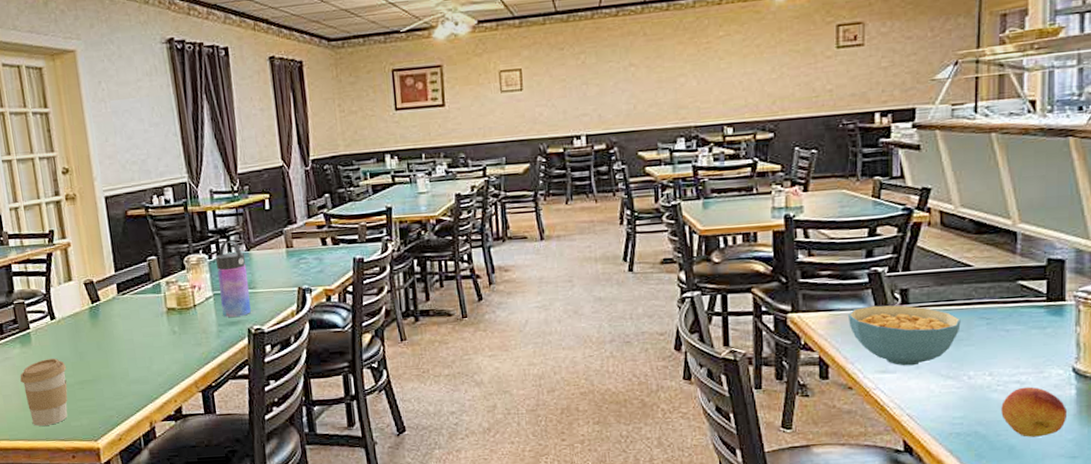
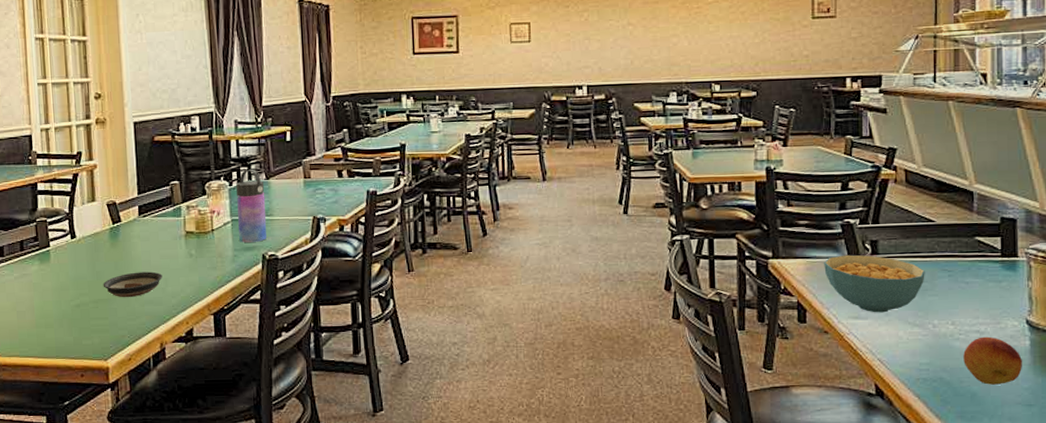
coffee cup: present [20,358,68,426] -> none [36,276,82,343]
saucer: none [86,350,147,378] -> present [103,271,162,298]

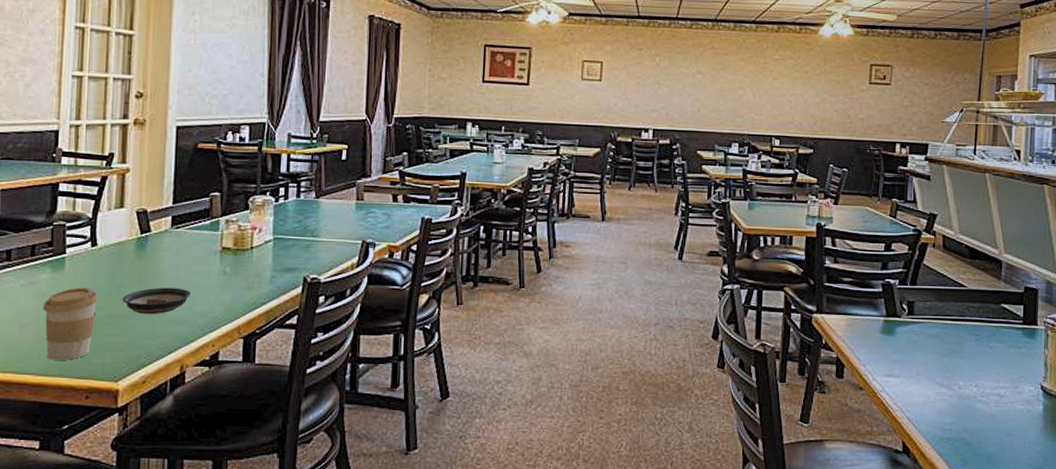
coffee cup: none [36,276,82,343] -> present [43,288,98,360]
water bottle: present [236,169,267,243] -> none [279,186,313,264]
cereal bowl: present [824,254,925,313] -> none [863,313,955,372]
fruit: present [963,336,1022,385] -> none [983,400,1035,447]

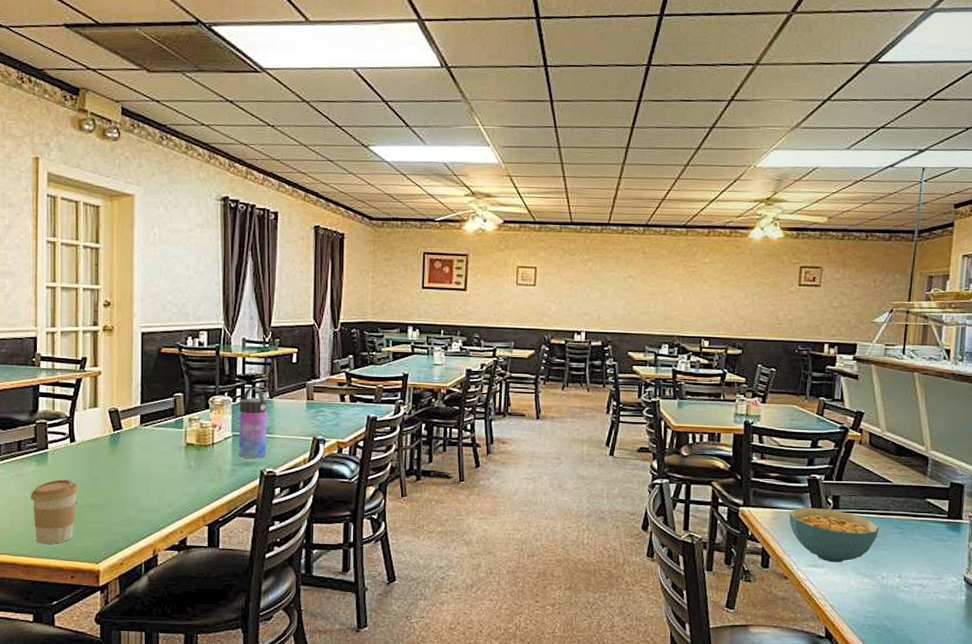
saucer: present [122,287,191,315] -> none [99,479,160,504]
water bottle: none [279,186,313,264] -> present [238,387,268,458]
cereal bowl: none [863,313,955,372] -> present [789,507,879,563]

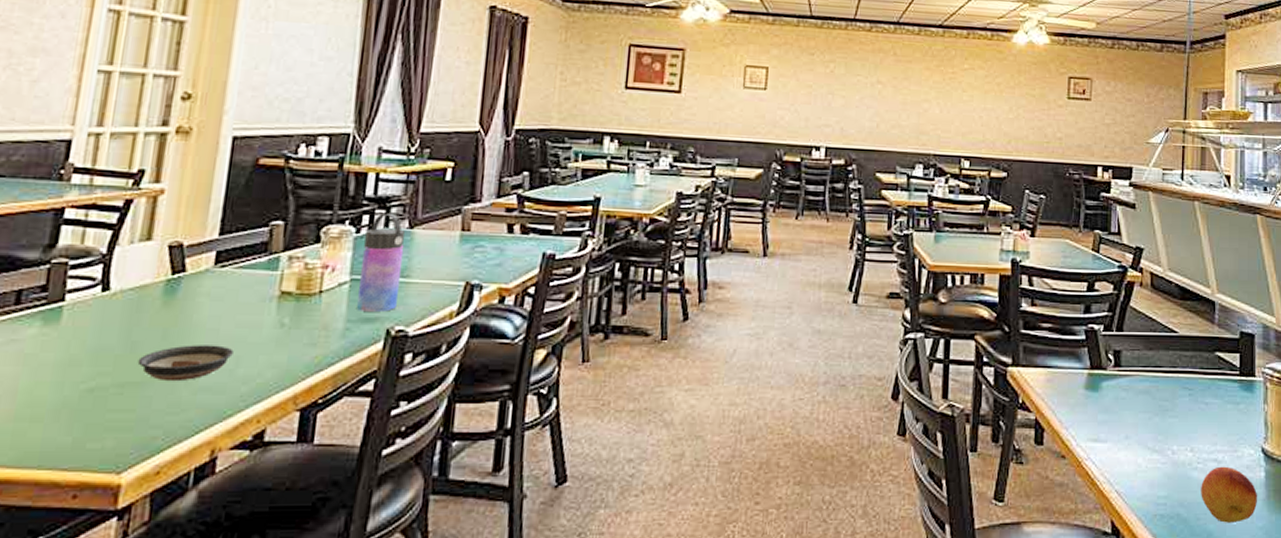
coffee cup: present [31,479,78,544] -> none [22,346,105,446]
saucer: none [99,479,160,504] -> present [137,345,234,382]
cereal bowl: present [789,507,879,563] -> none [1065,365,1166,435]
fruit: none [905,590,957,634] -> present [1201,466,1257,523]

